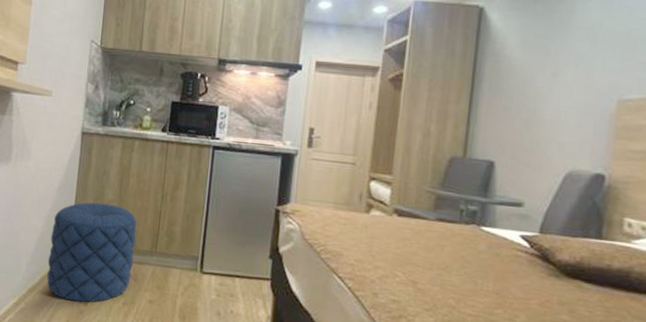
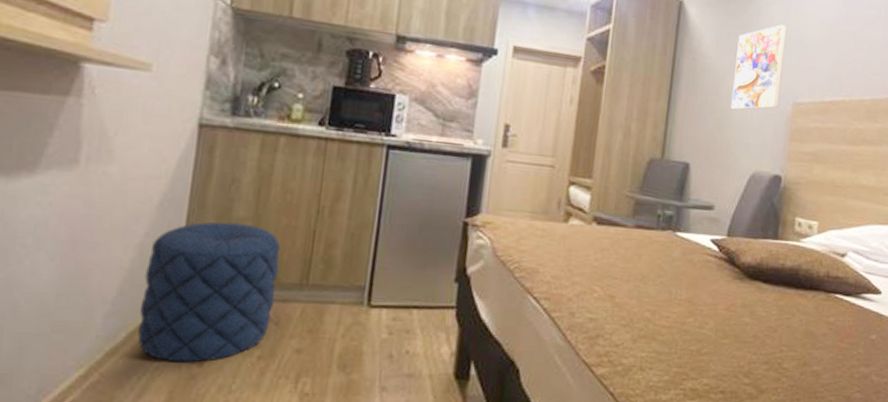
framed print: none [540,20,609,110] -> present [730,24,787,110]

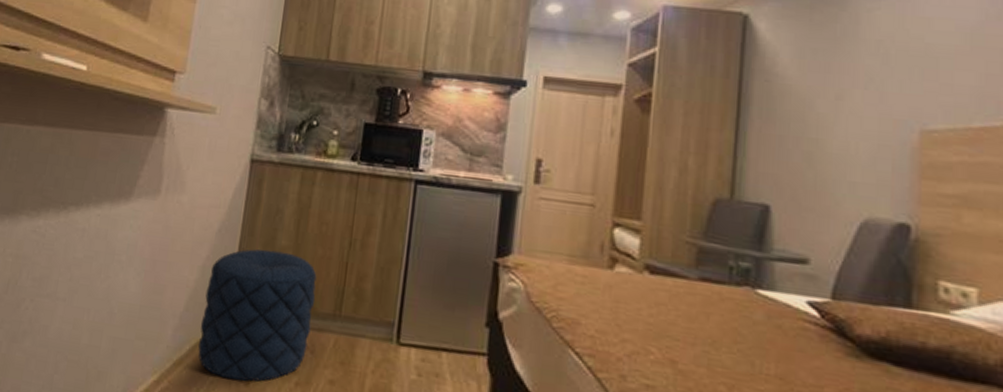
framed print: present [730,24,787,110] -> none [824,32,902,141]

